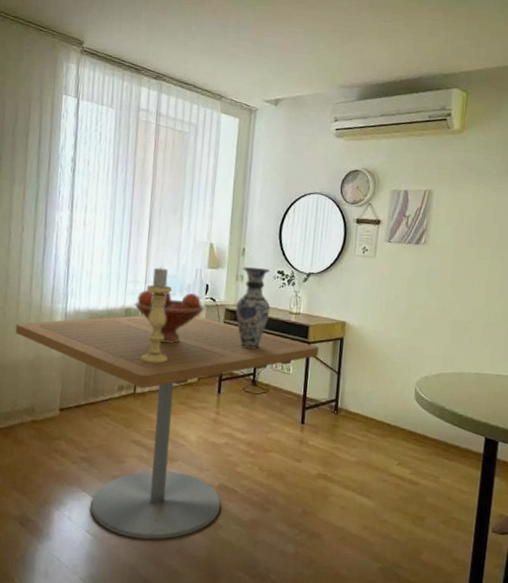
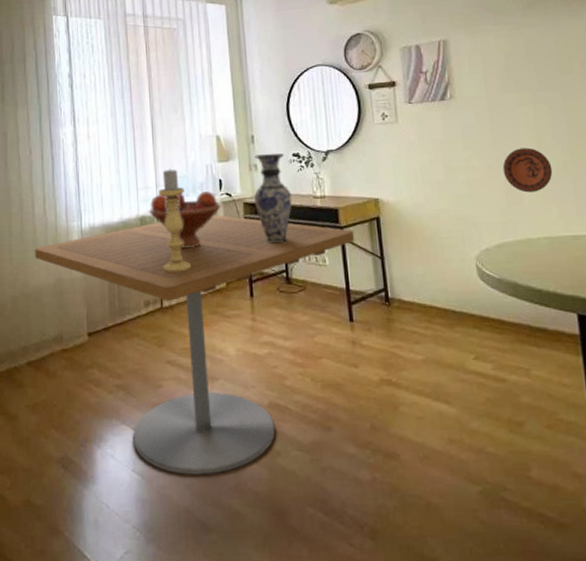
decorative plate: none [453,296,493,335] -> present [502,147,553,193]

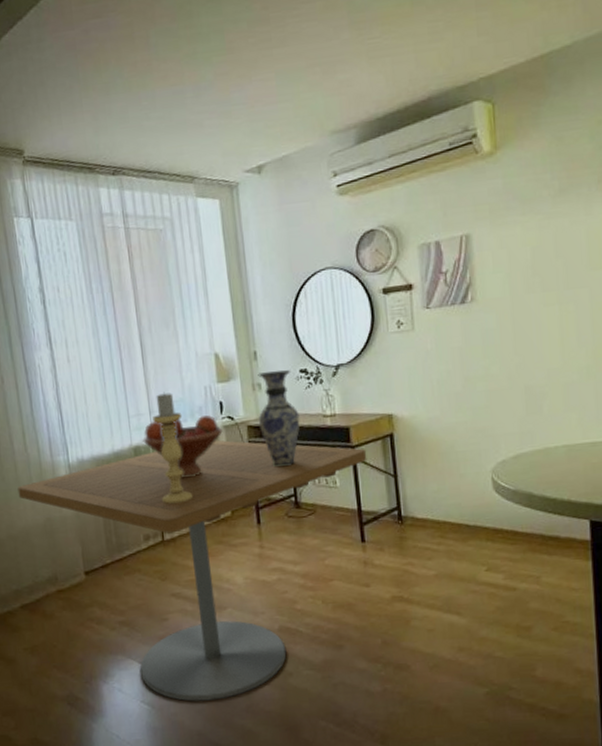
decorative plate: present [502,147,553,193] -> none [523,352,575,401]

